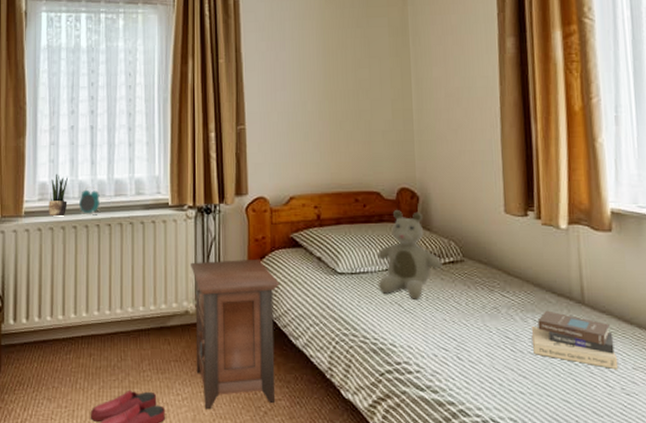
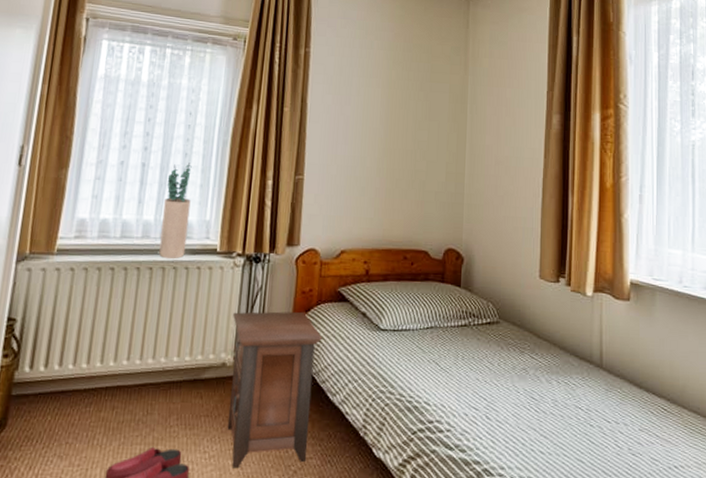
potted plant: present [49,173,68,215] -> none [85,210,111,256]
alarm clock: present [79,187,100,215] -> none [120,227,144,258]
vase: none [115,122,139,215] -> present [159,162,192,260]
teddy bear: present [378,210,442,300] -> none [419,270,480,359]
books: present [531,310,619,369] -> none [554,373,627,430]

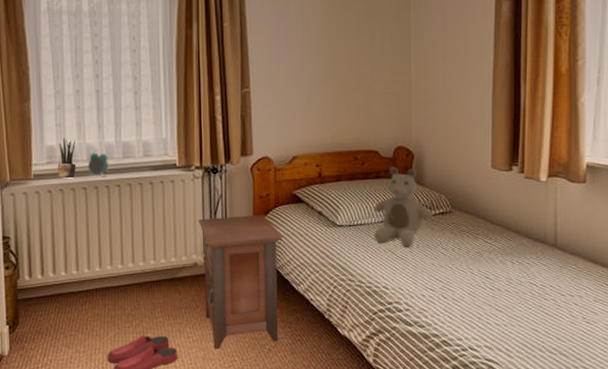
potted plant: none [85,210,111,256] -> present [57,137,76,178]
alarm clock: none [120,227,144,258] -> present [88,149,108,177]
vase: present [159,162,192,260] -> none [121,86,148,177]
teddy bear: none [419,270,480,359] -> present [374,167,433,247]

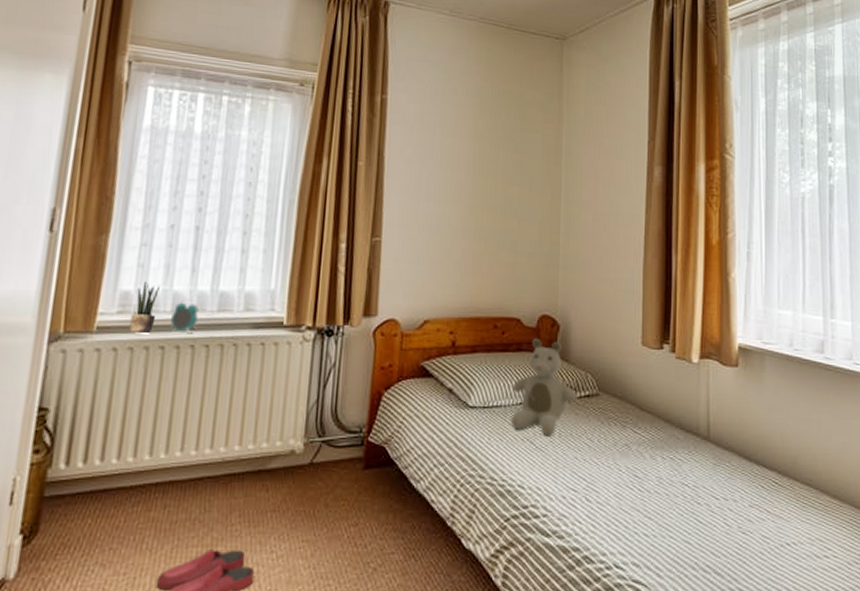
nightstand: present [199,214,283,349] -> none [297,389,404,569]

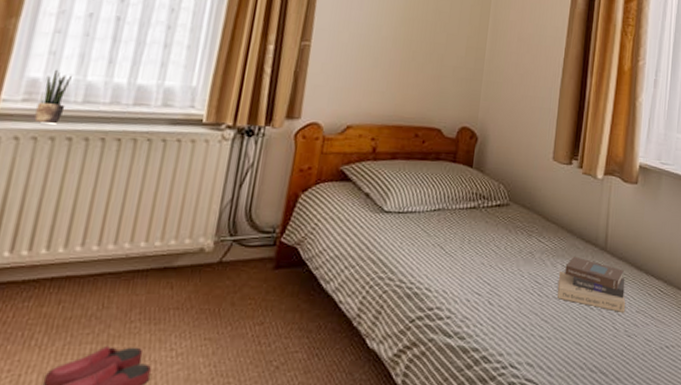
alarm clock: present [171,299,199,334] -> none [81,90,113,127]
teddy bear: present [511,339,578,436] -> none [424,149,489,242]
books: none [659,447,737,507] -> present [557,256,626,312]

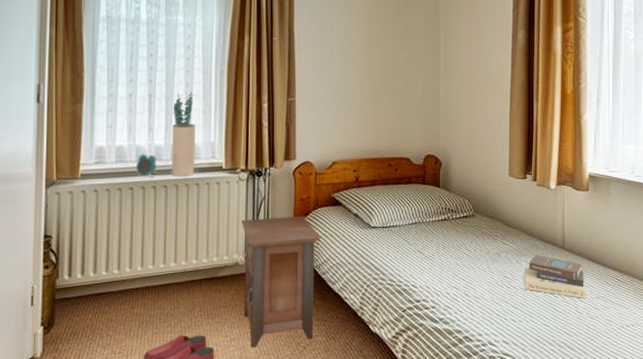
potted plant: present [34,69,72,123] -> none [105,138,125,178]
alarm clock: none [81,90,113,127] -> present [136,151,157,178]
vase: none [130,19,179,130] -> present [171,92,196,178]
nightstand: none [200,191,319,367] -> present [242,216,321,348]

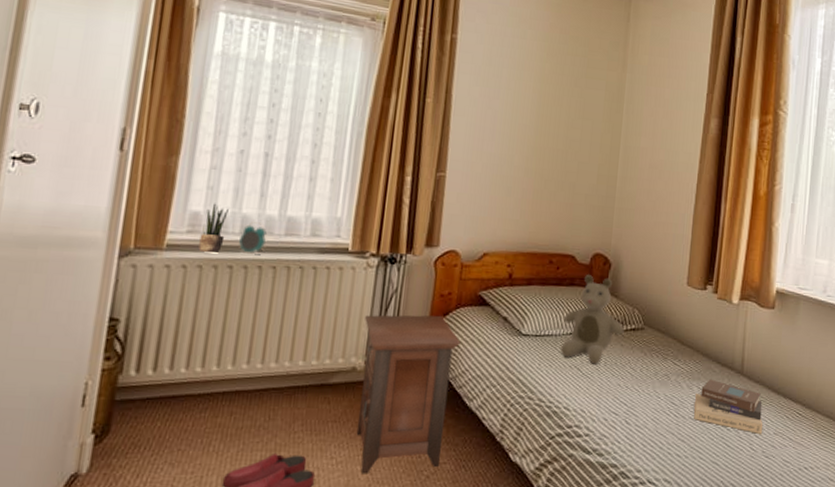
potted plant: none [105,138,125,178] -> present [198,203,229,253]
vase: present [171,92,196,178] -> none [283,154,322,259]
teddy bear: none [405,173,458,248] -> present [561,275,624,364]

